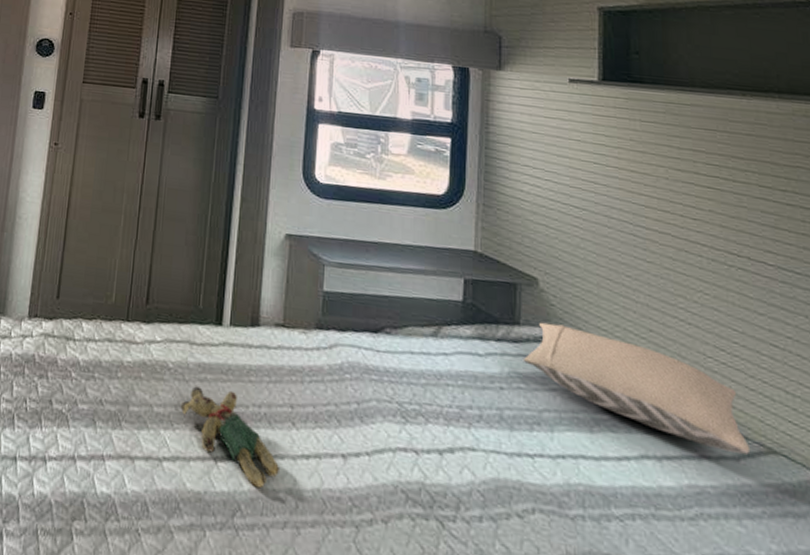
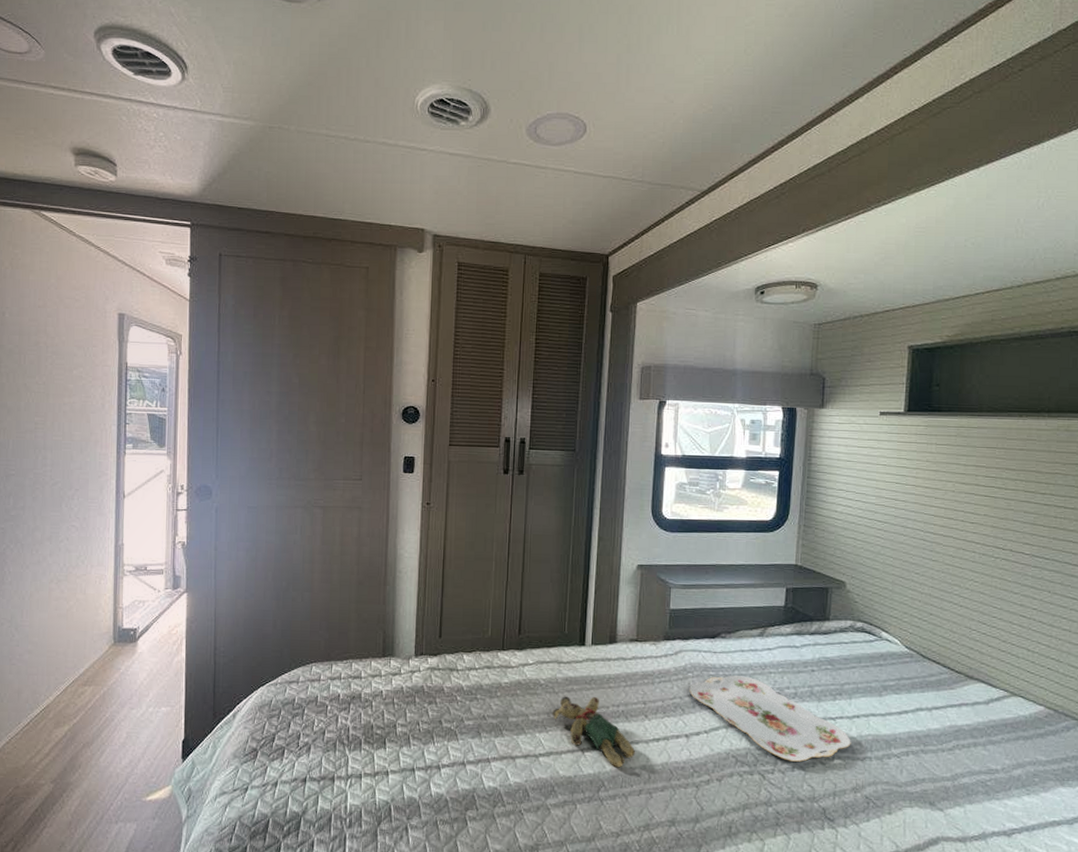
serving tray: none [346,382,556,511] -> present [689,675,851,762]
pillow: present [522,322,751,455] -> none [830,616,998,699]

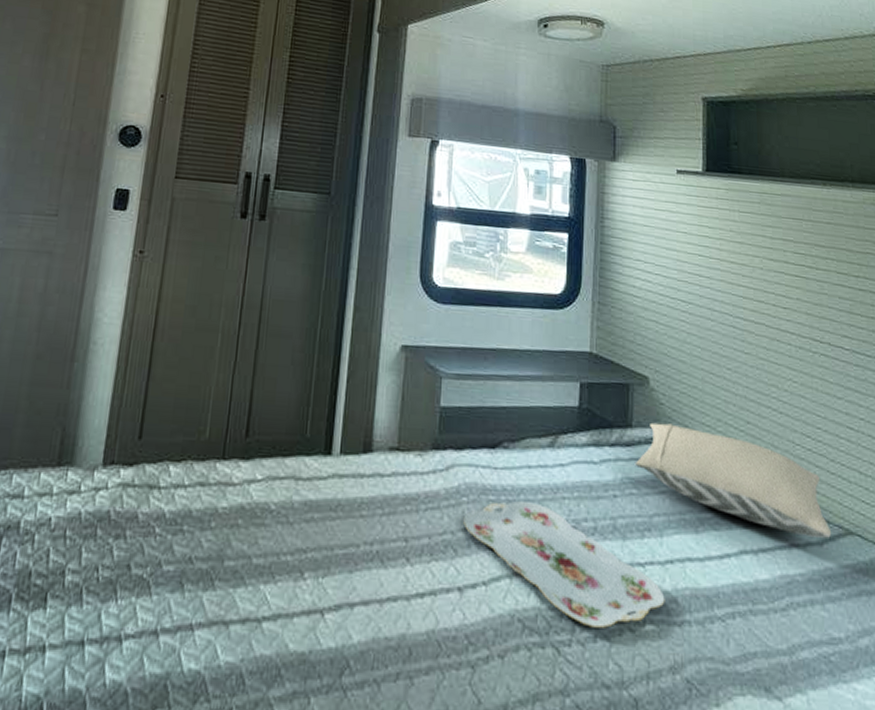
teddy bear: present [553,696,636,768] -> none [284,528,393,639]
pillow: none [830,616,998,699] -> present [634,422,832,538]

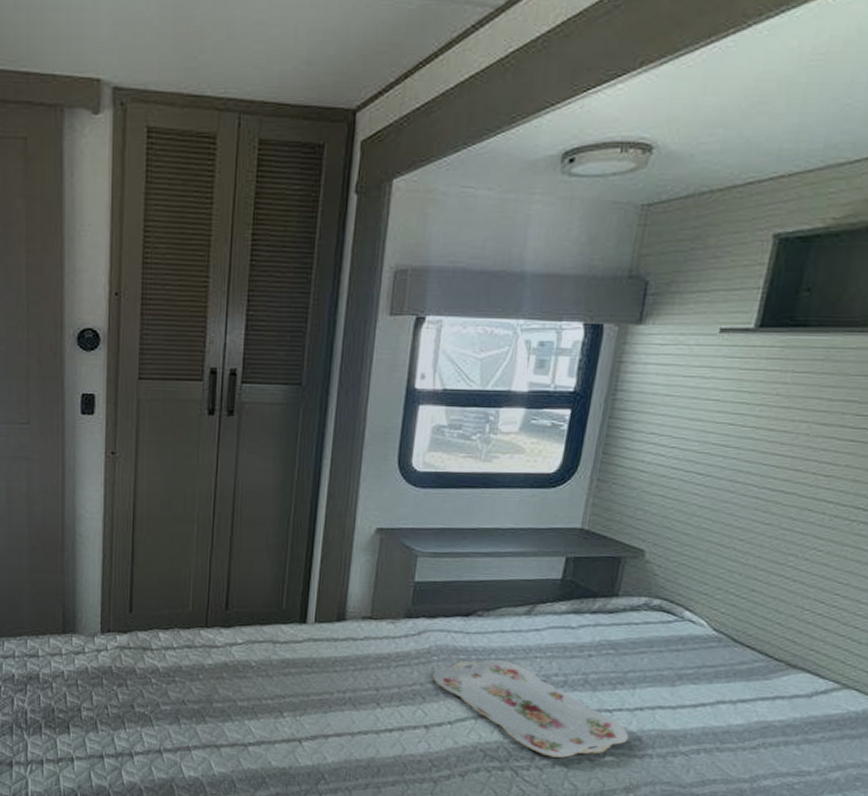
pillow: present [634,422,832,538] -> none [615,592,826,691]

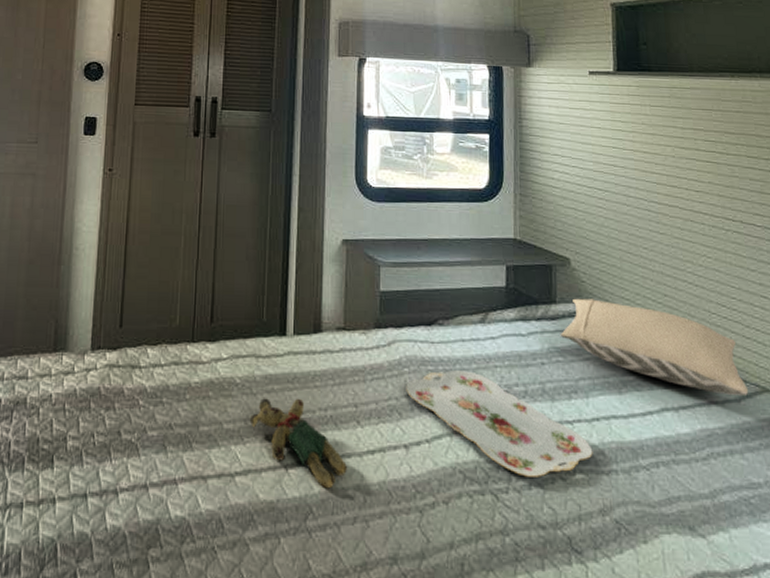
teddy bear: none [265,680,364,760] -> present [251,398,348,489]
pillow: none [615,592,826,691] -> present [560,298,749,395]

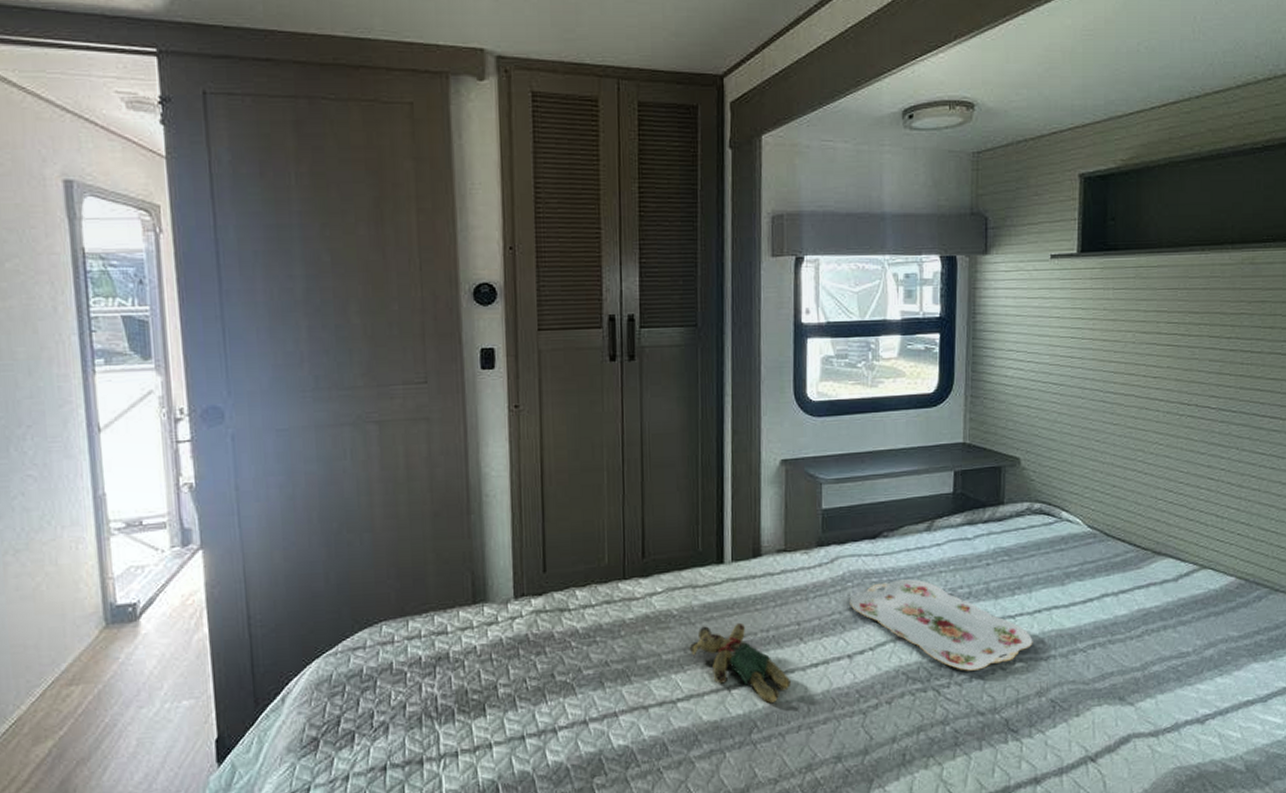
pillow: present [560,298,749,395] -> none [1006,496,1187,576]

